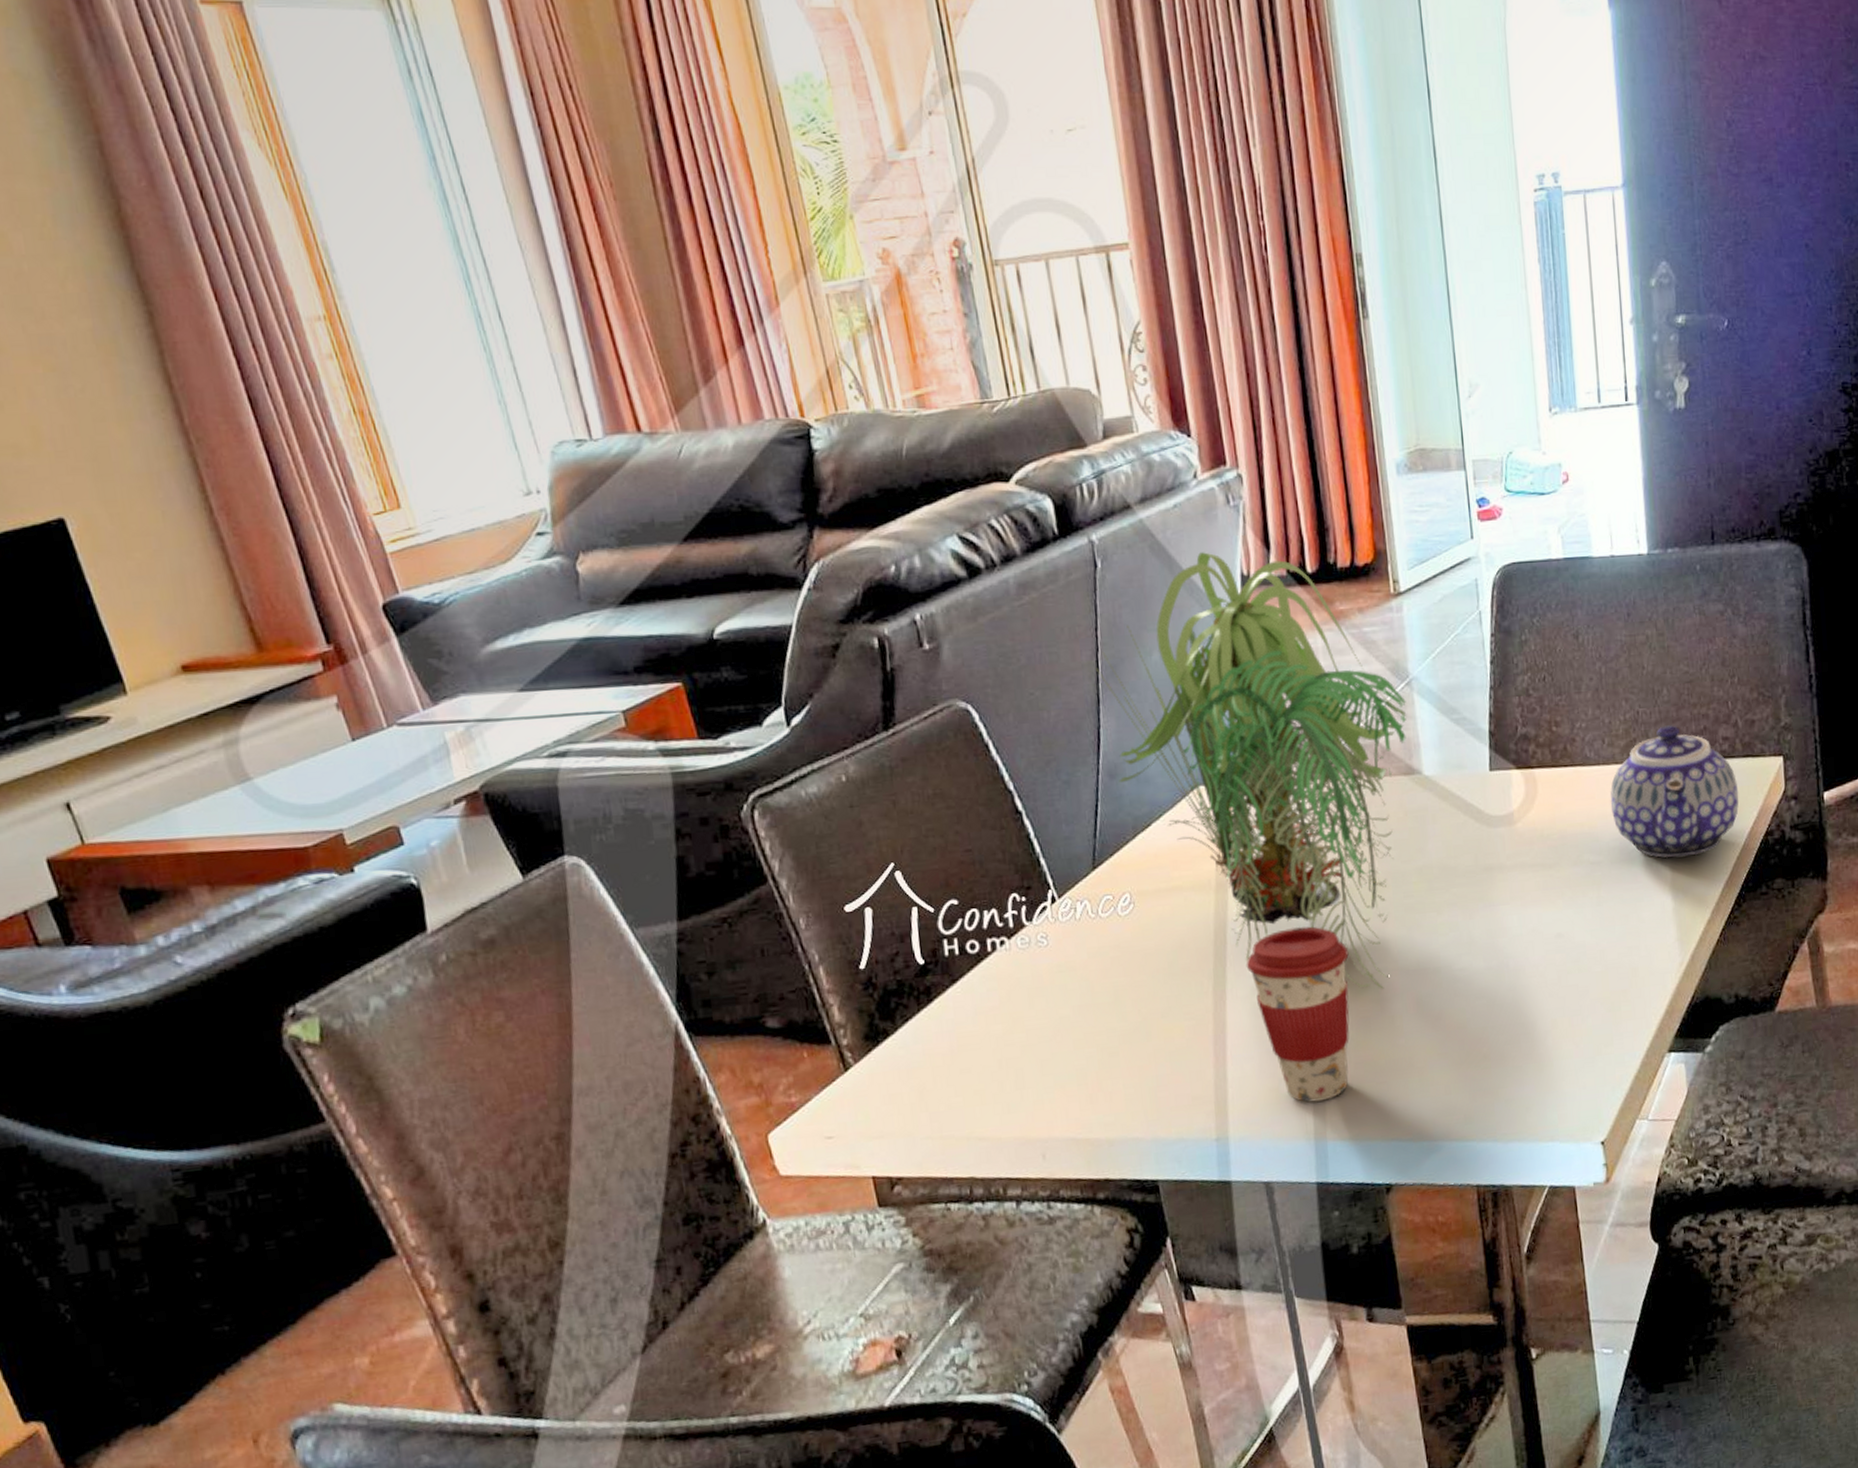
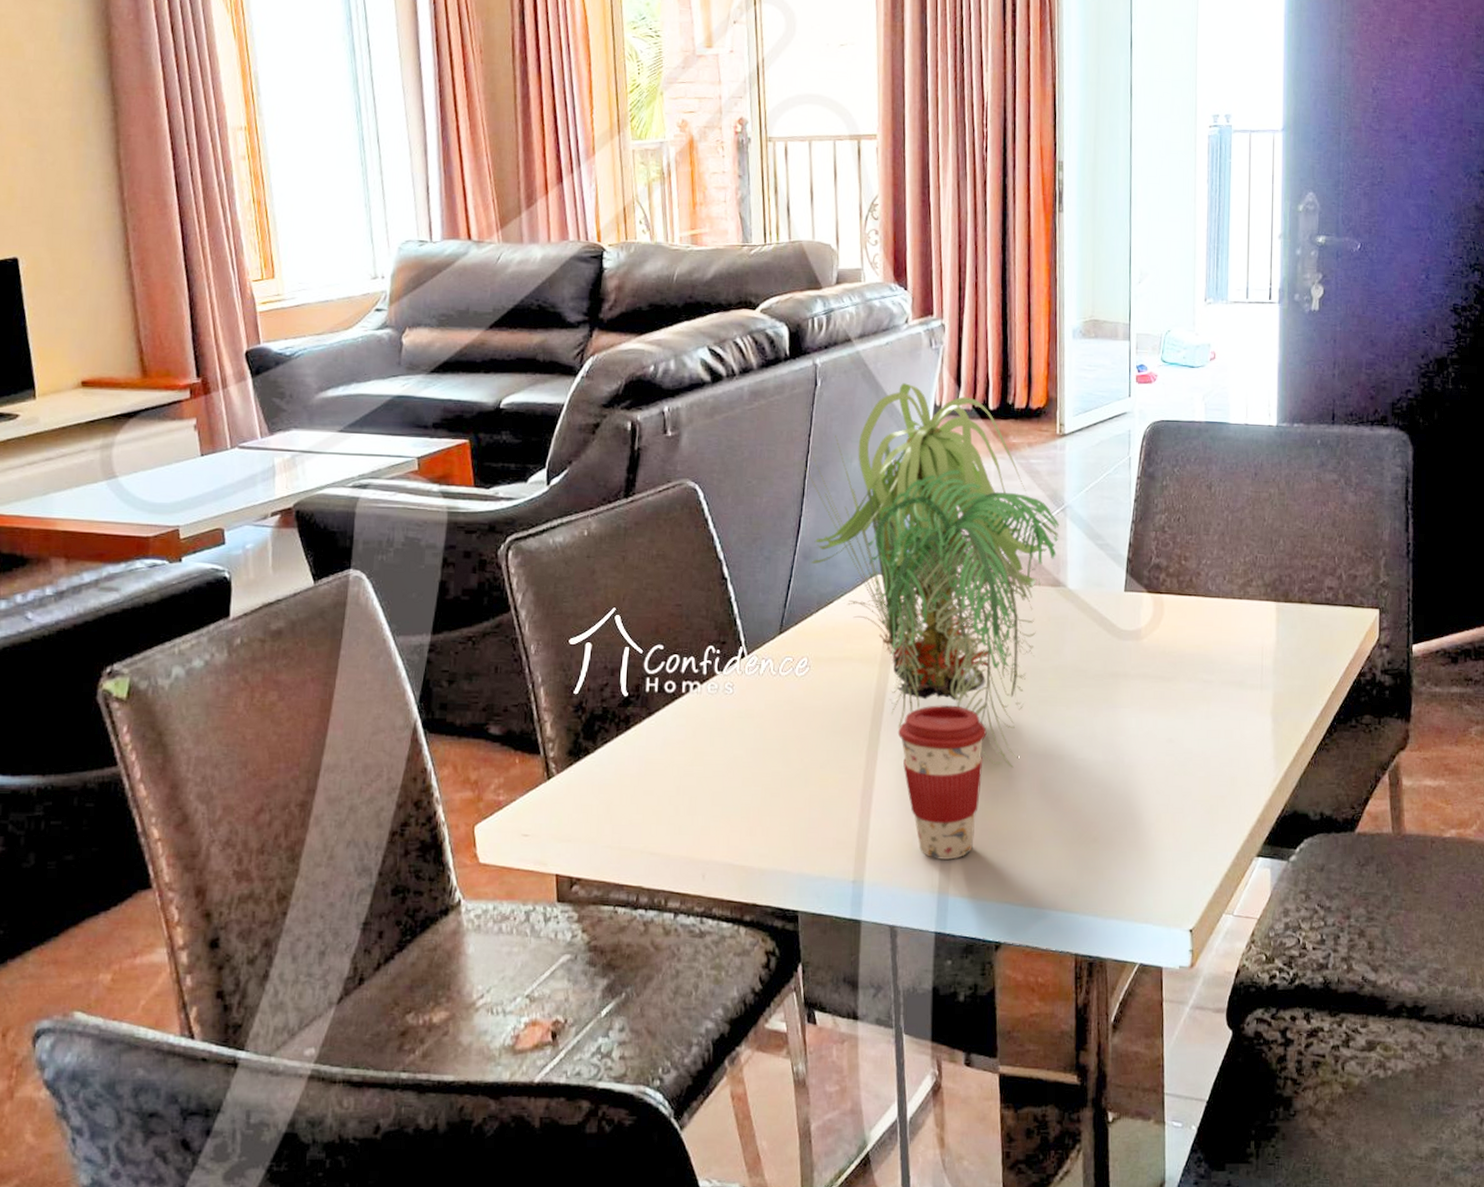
teapot: present [1610,725,1739,858] -> none [1225,571,1338,686]

